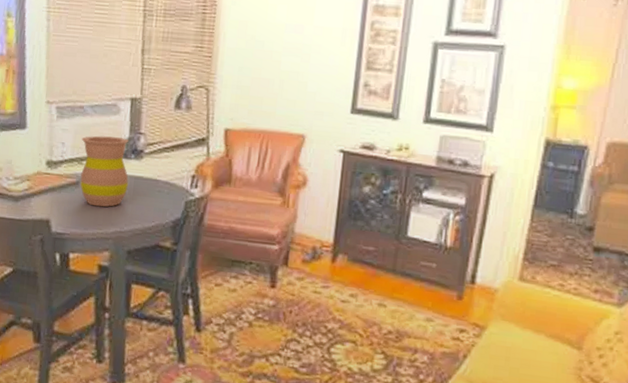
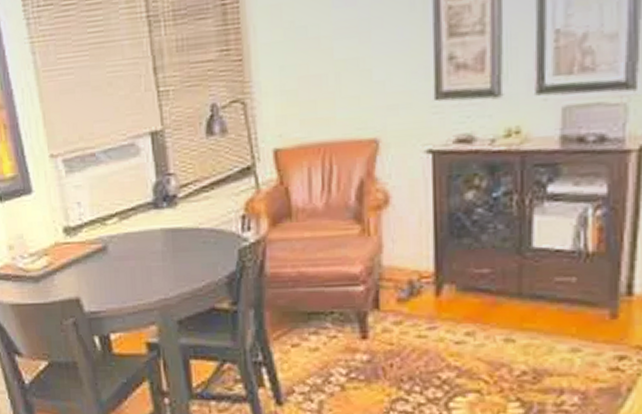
vase: present [80,135,129,207] -> none [99,183,165,274]

